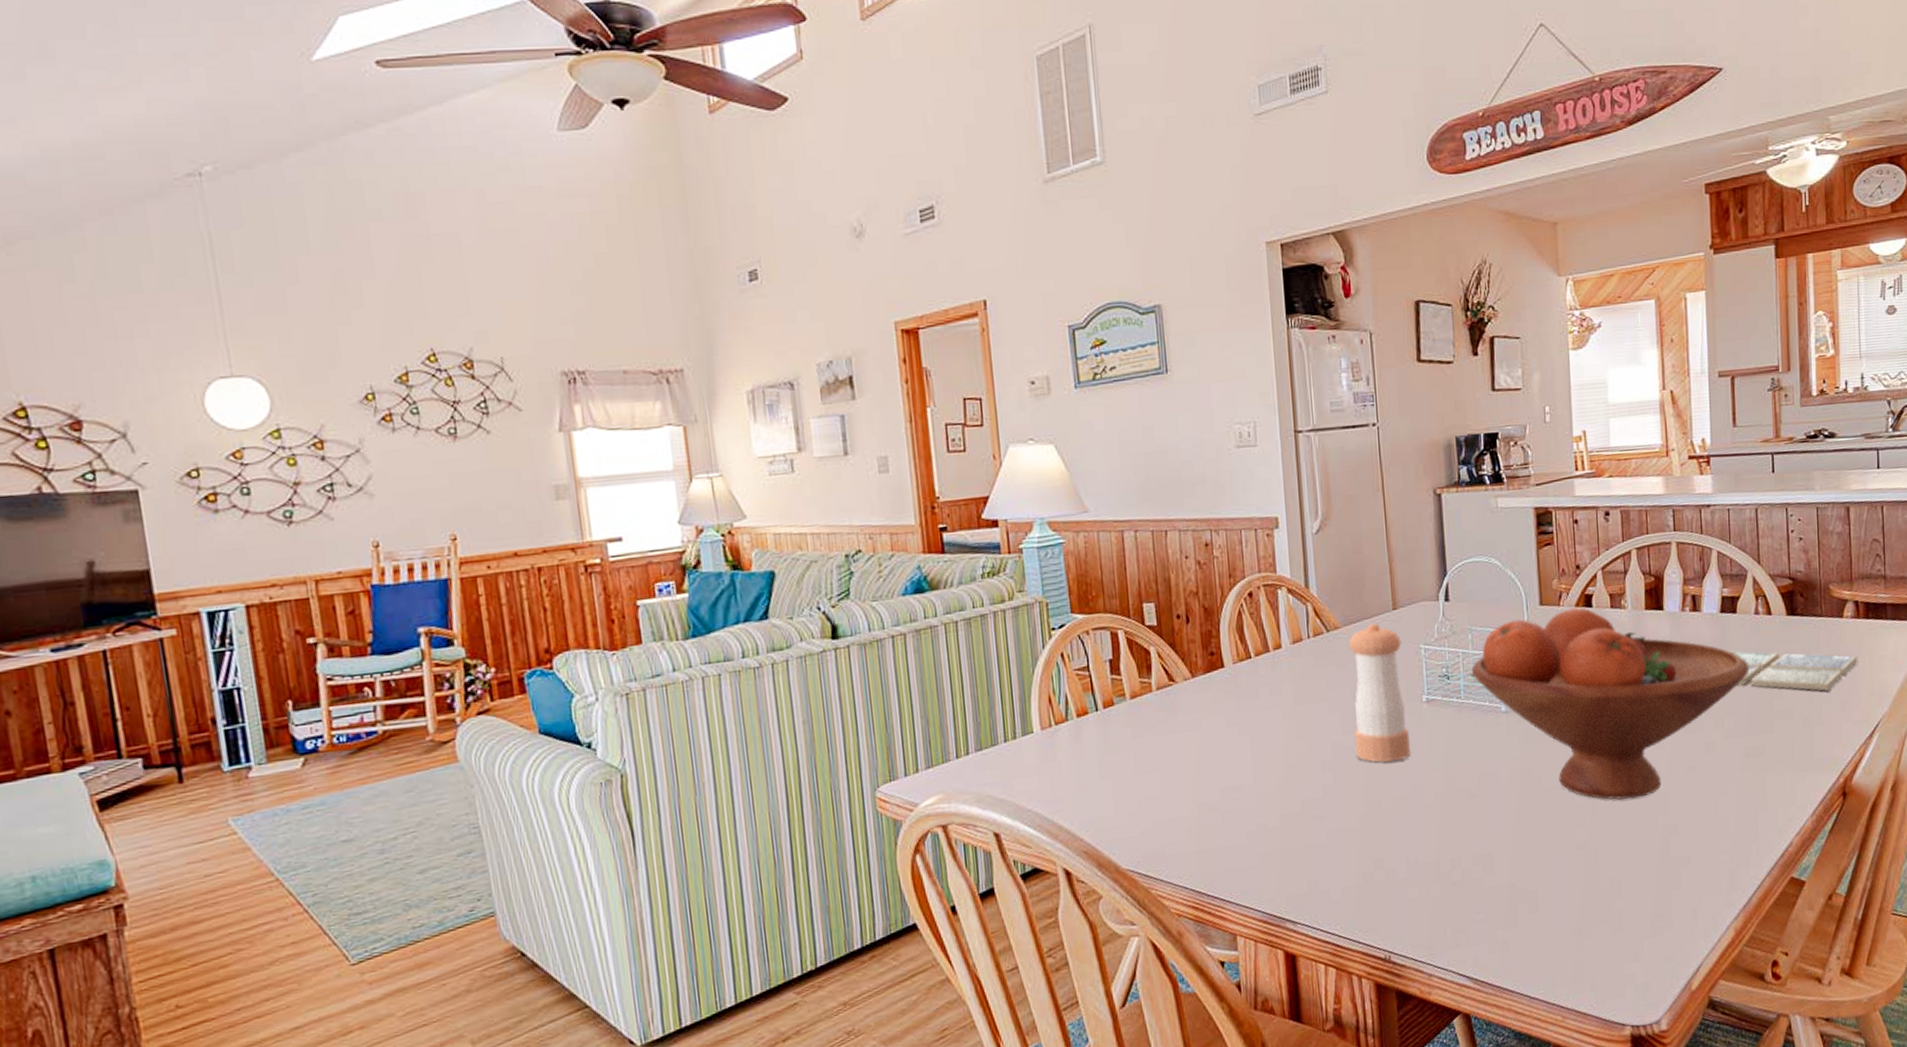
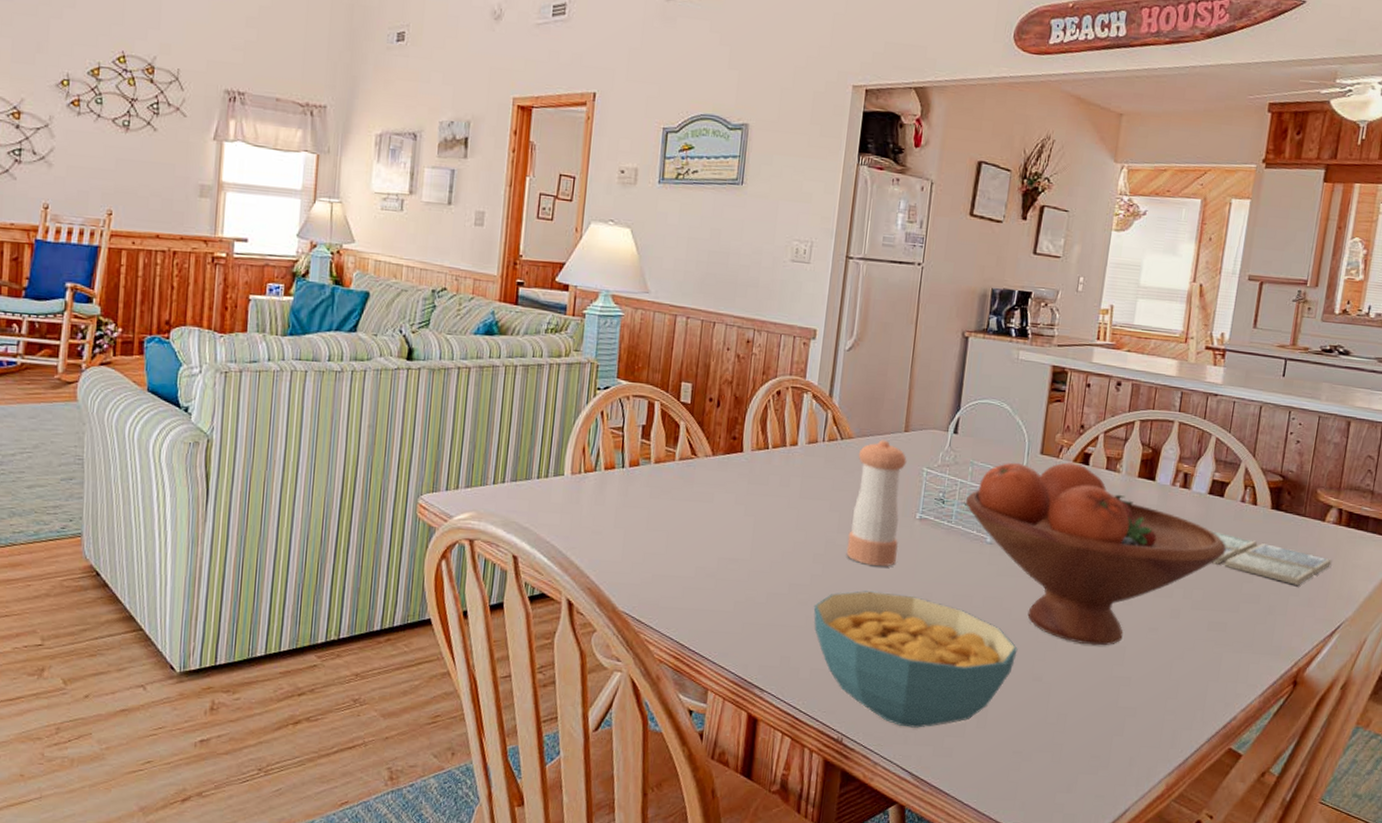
cereal bowl: none [1332,786,1556,929] -> present [813,591,1018,728]

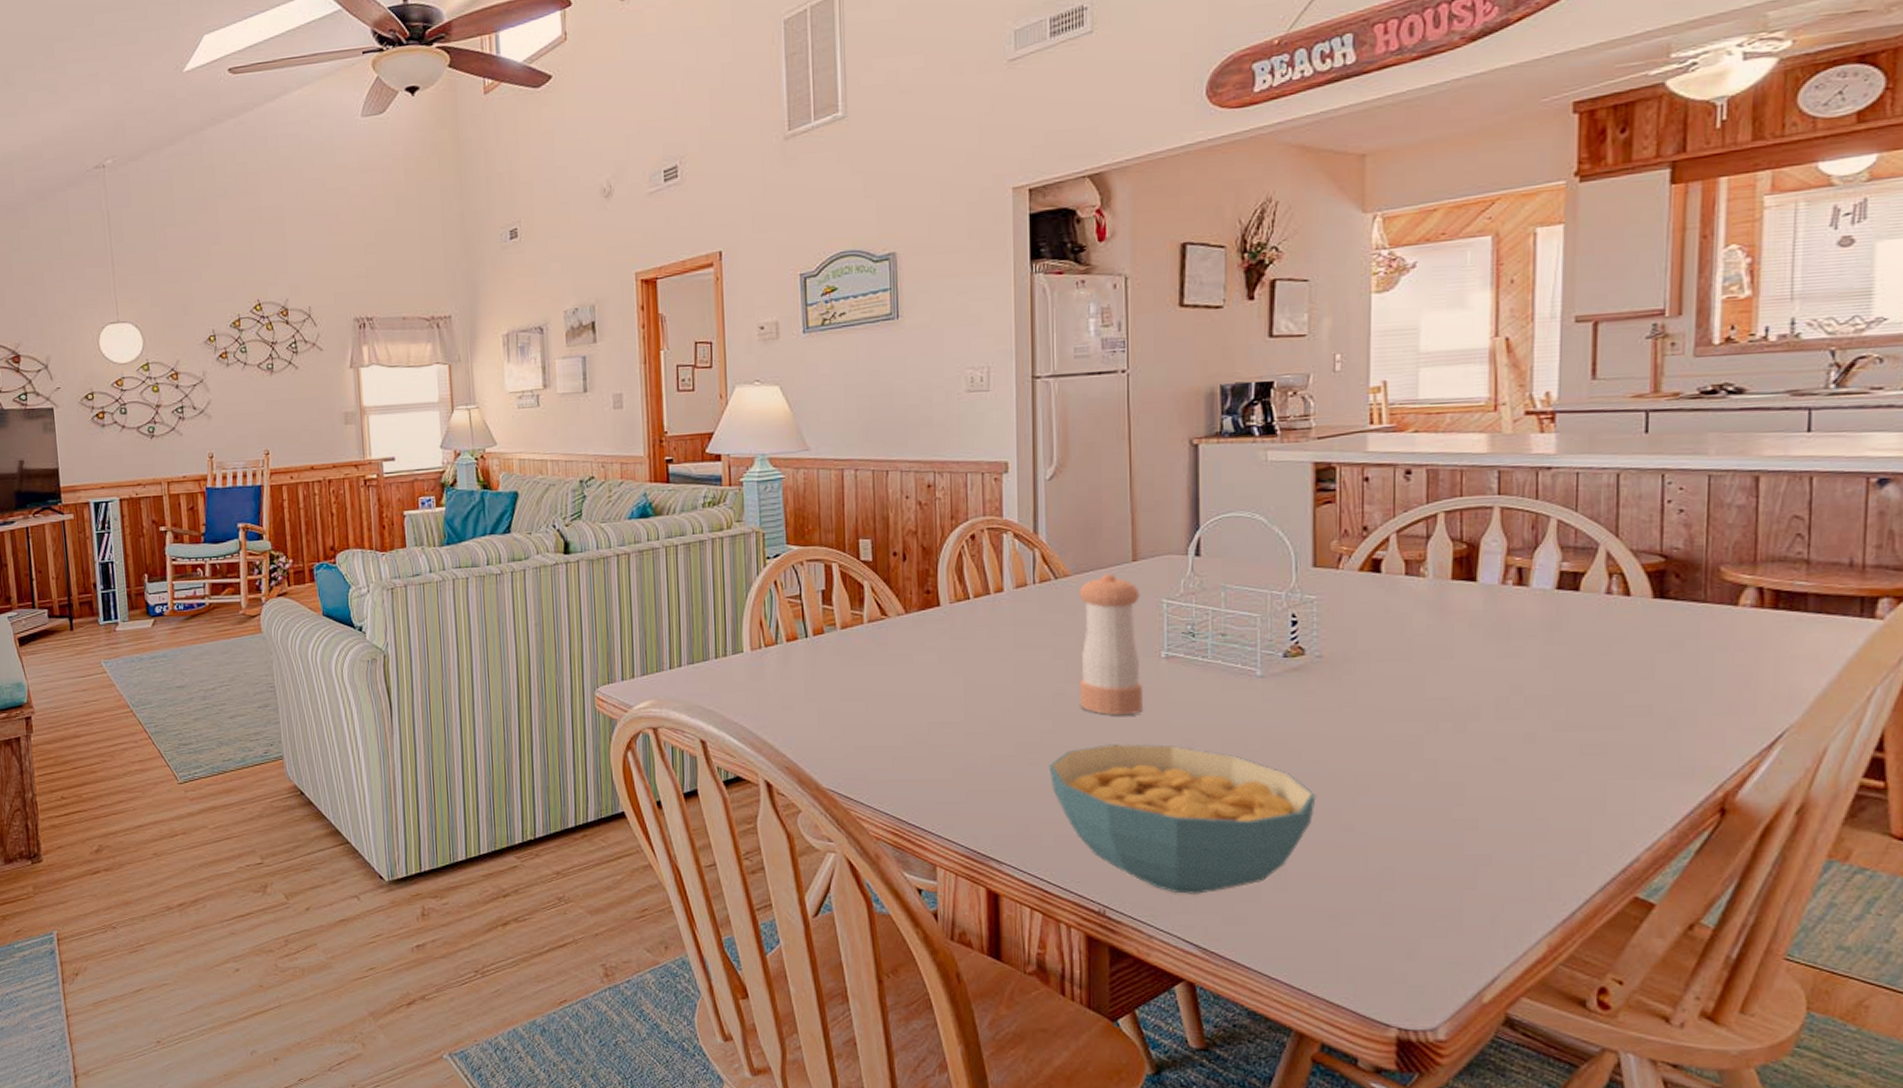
fruit bowl: present [965,462,1227,646] -> none [1221,572,1593,785]
drink coaster: present [1209,531,1332,585] -> none [1565,633,1758,689]

